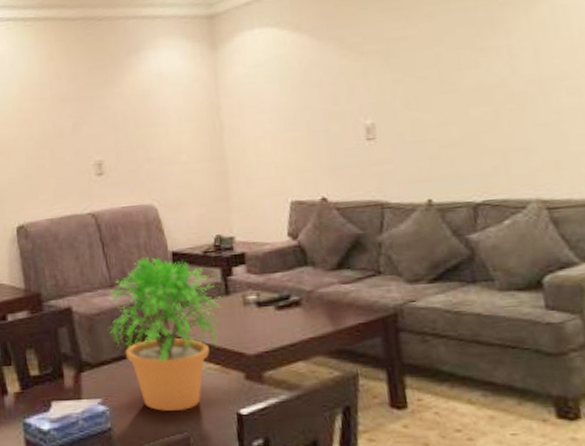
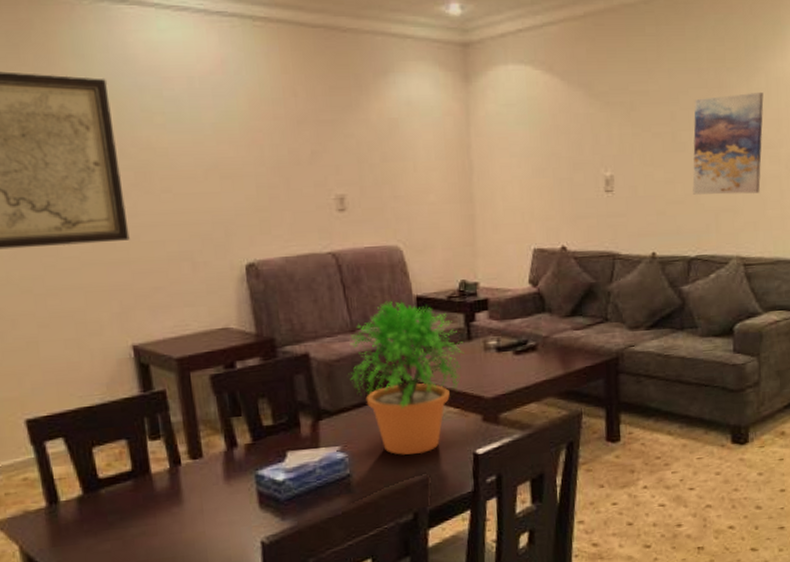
wall art: none [463,22,559,136] -> present [692,91,764,195]

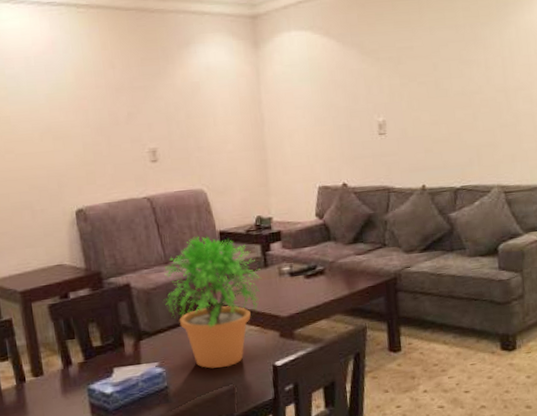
wall art: present [692,91,764,195] -> none [453,41,516,134]

